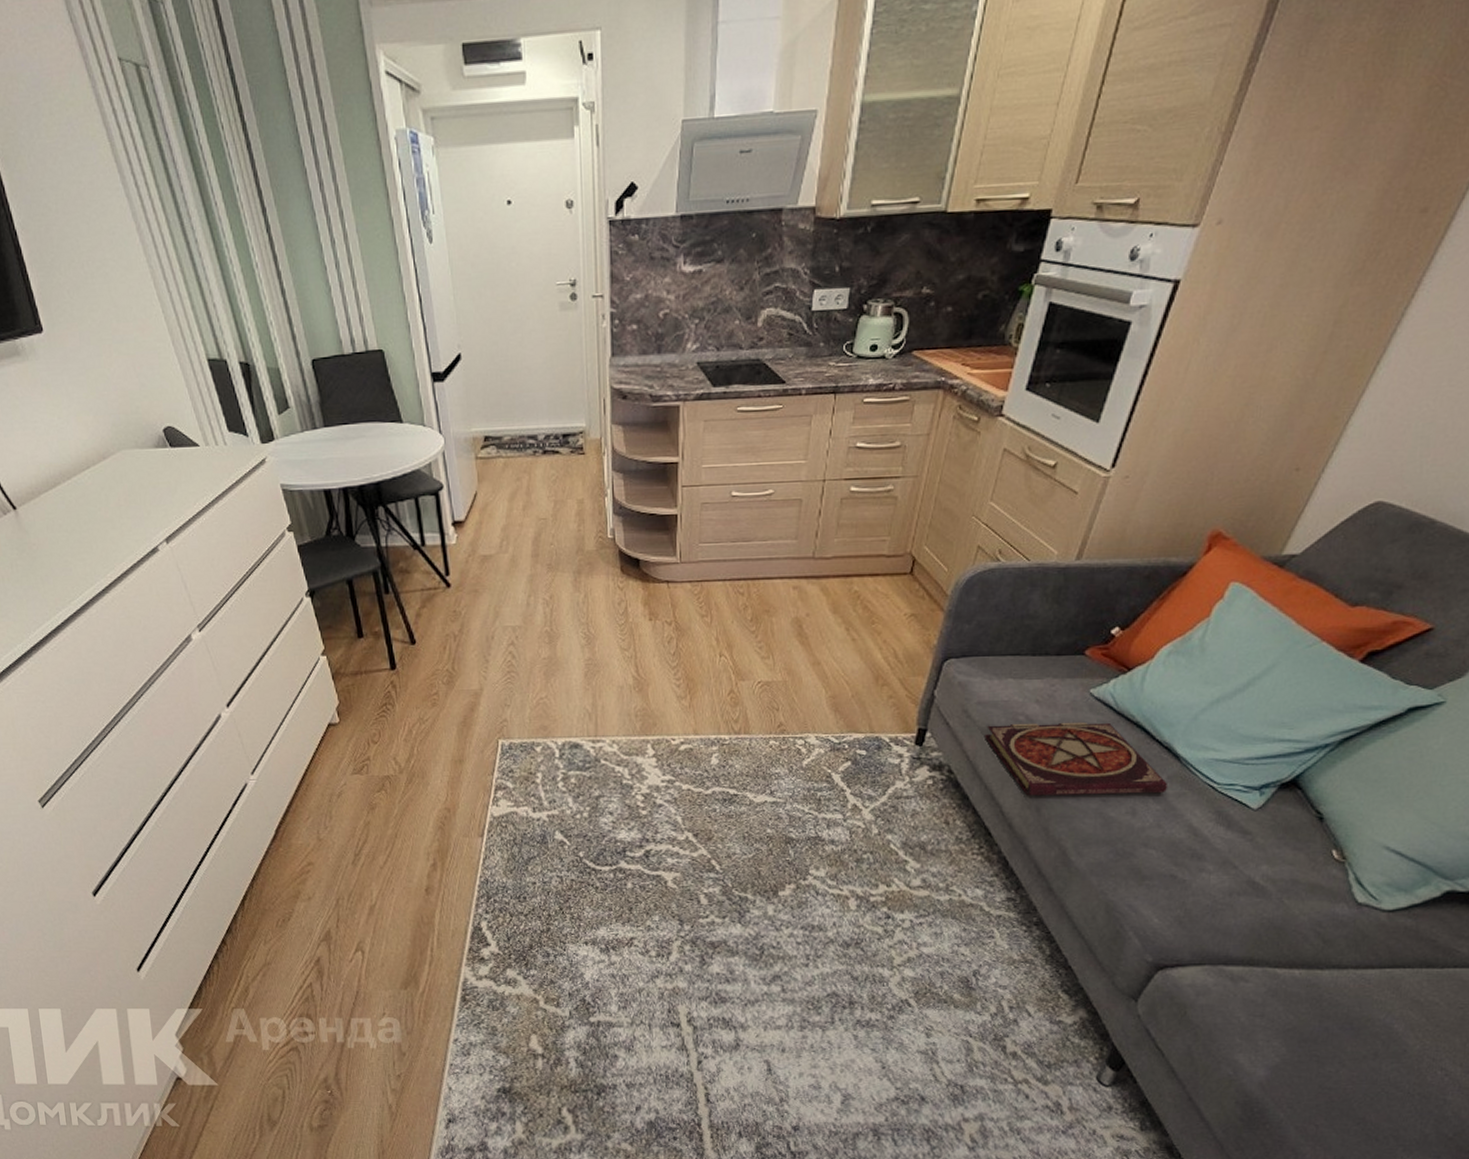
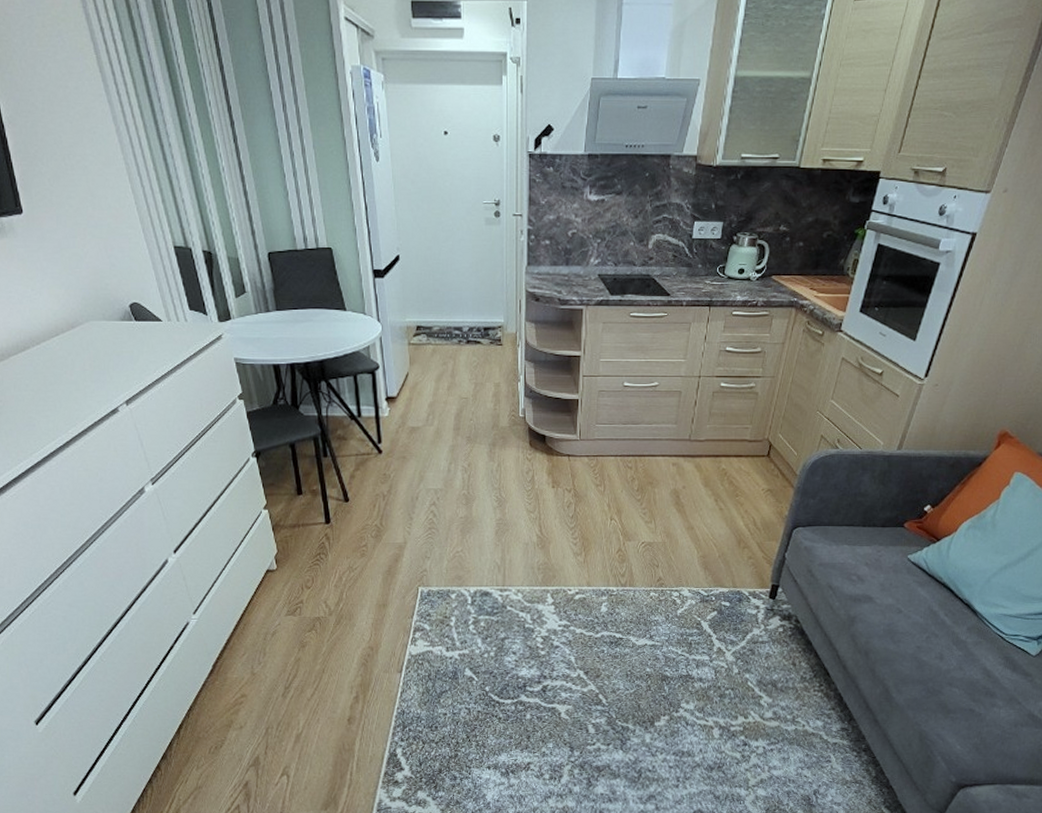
book: present [985,721,1167,796] -> none [825,582,967,642]

